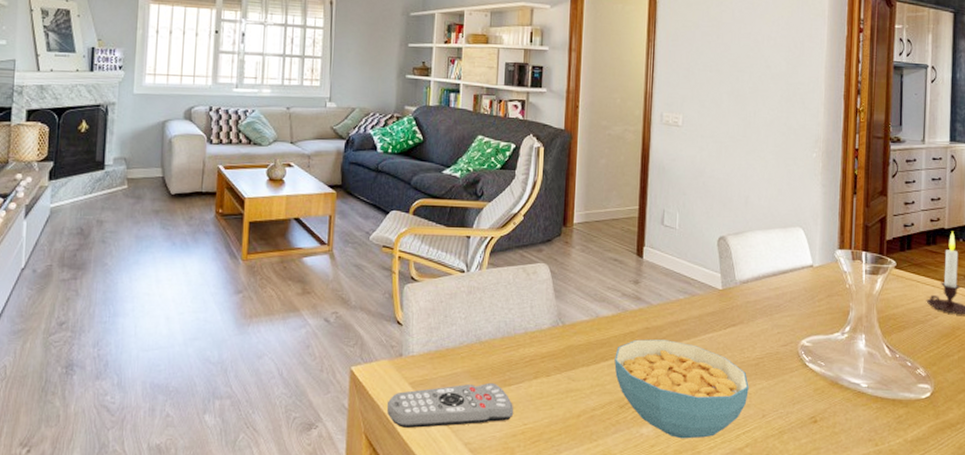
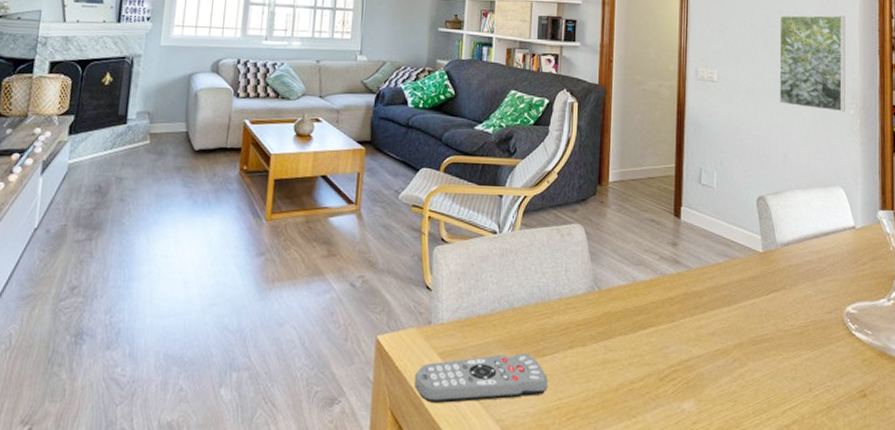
cereal bowl: present [614,339,749,439] -> none [653,306,794,415]
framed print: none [742,60,812,156] -> present [779,15,846,112]

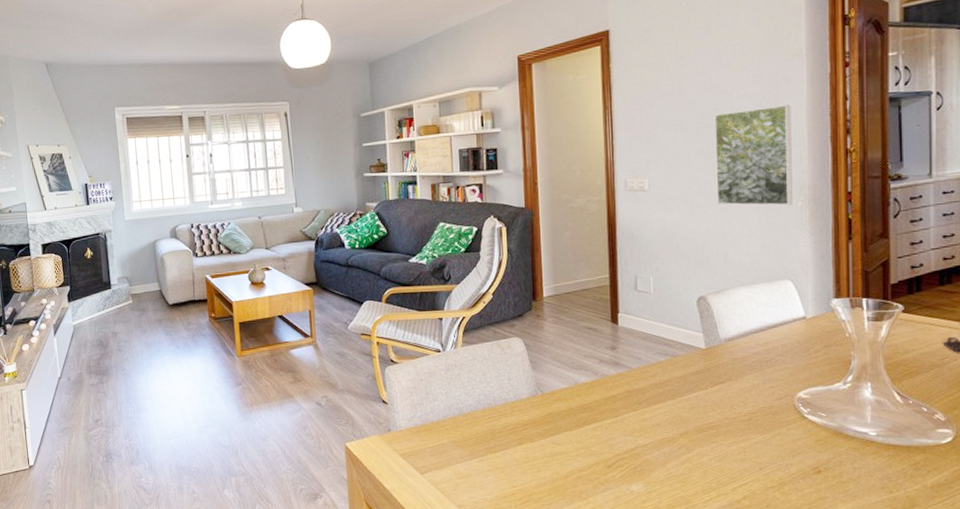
remote control: present [414,353,549,403] -> none [382,450,502,494]

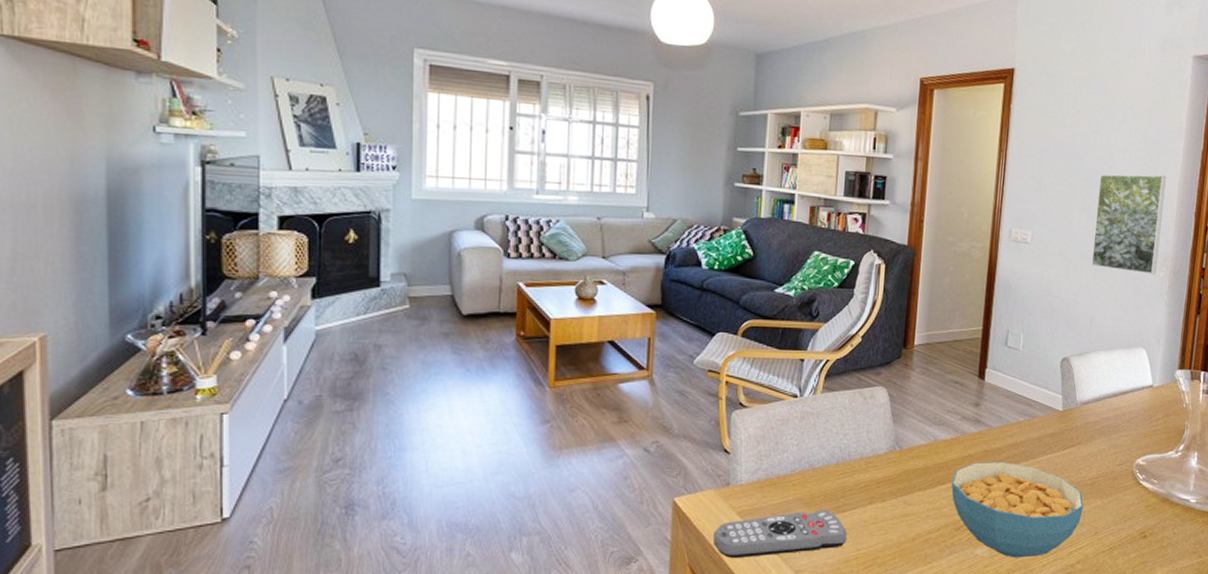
remote control: none [382,450,502,494] -> present [713,509,848,558]
cereal bowl: none [597,401,743,494] -> present [951,462,1084,558]

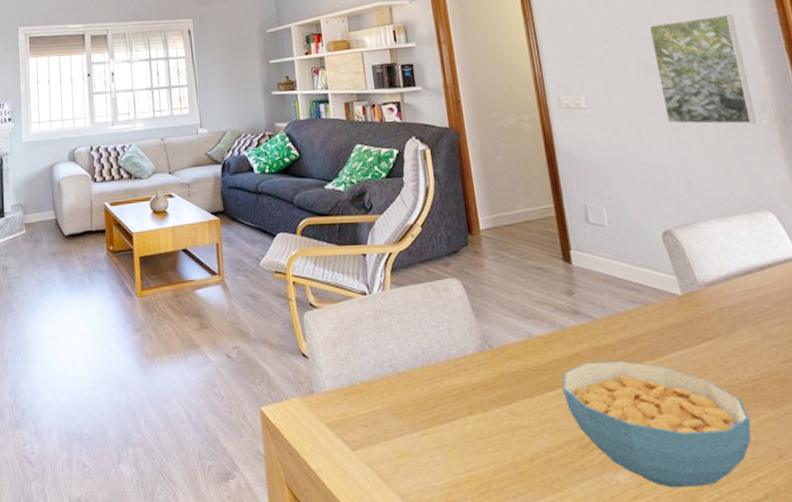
remote control: present [713,509,848,558] -> none [306,421,452,477]

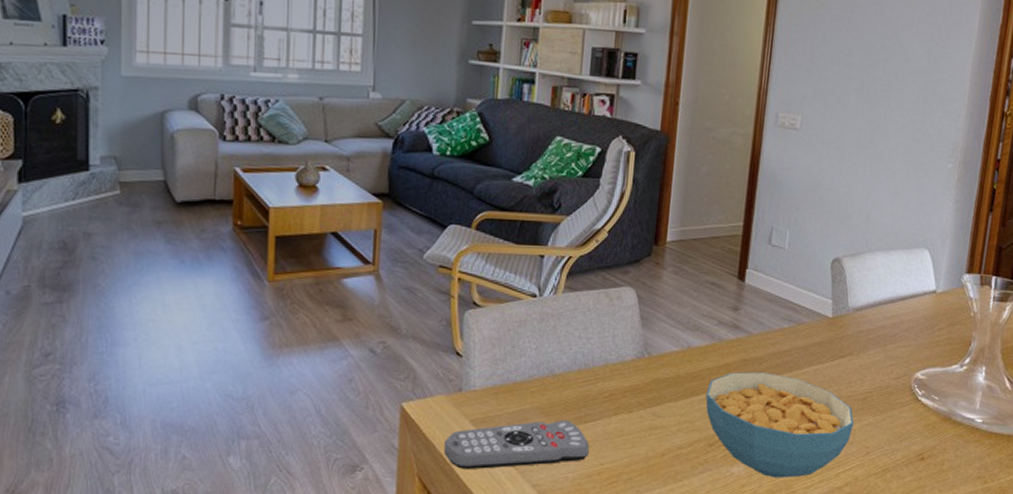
remote control: none [306,421,452,477] -> present [444,419,590,469]
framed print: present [648,14,757,125] -> none [868,51,958,166]

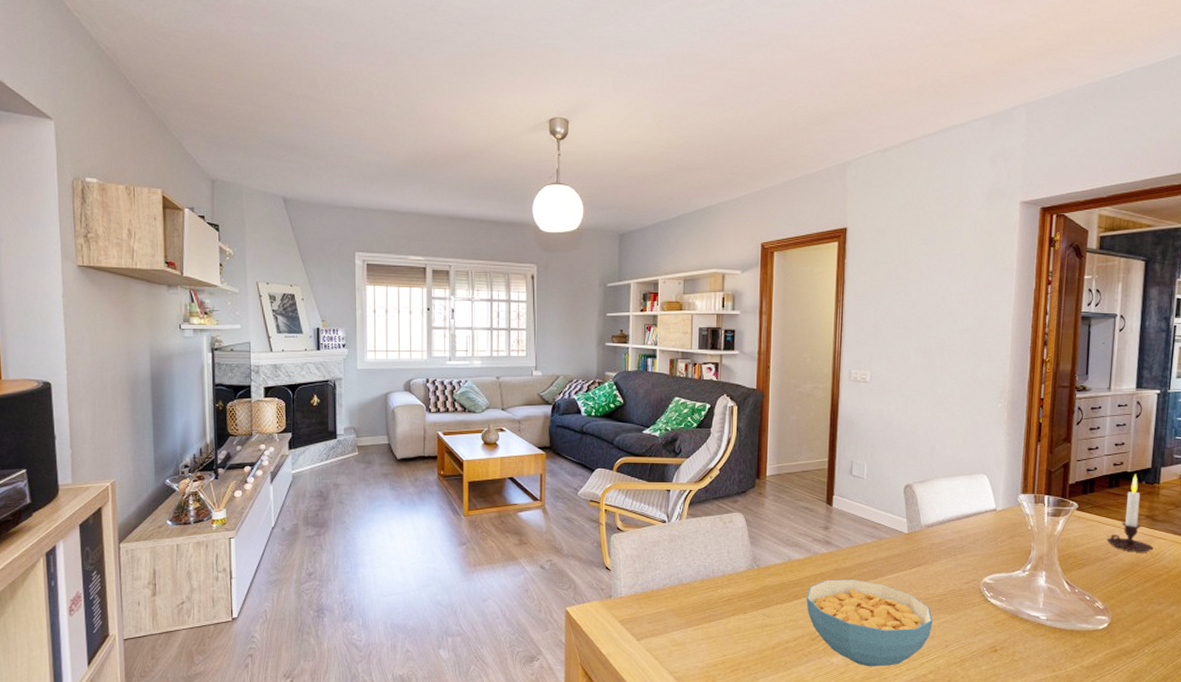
remote control: present [444,419,590,469] -> none [600,619,715,659]

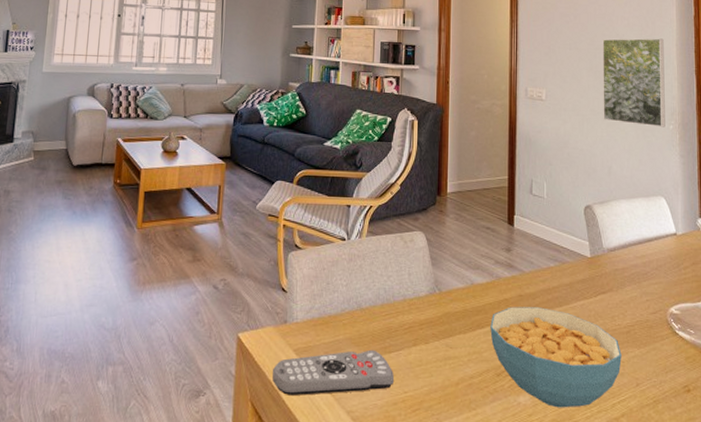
remote control: none [600,619,715,659] -> present [272,349,395,395]
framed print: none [929,314,999,406] -> present [602,38,665,128]

